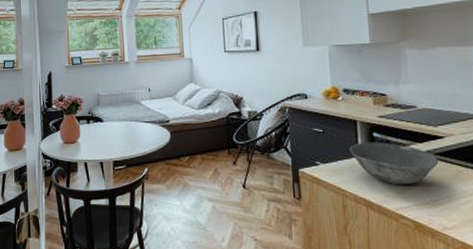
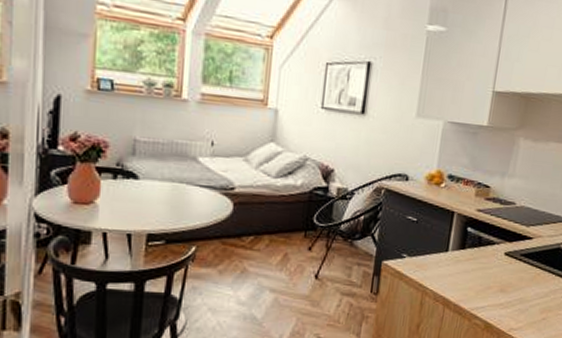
bowl: present [350,142,439,185] -> none [440,236,523,285]

